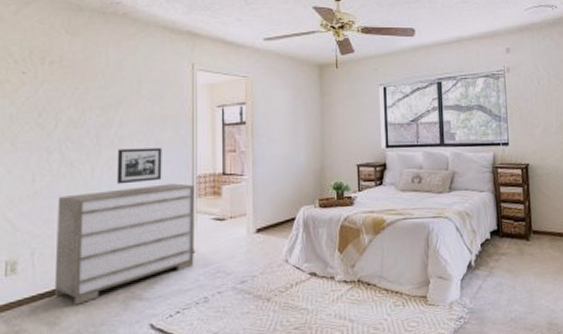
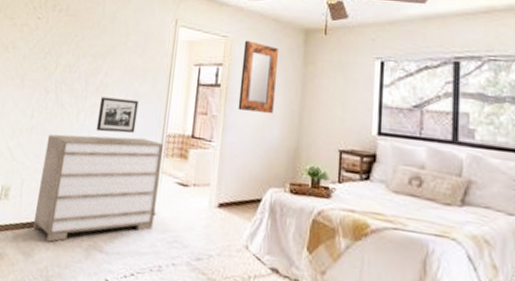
home mirror: none [264,79,298,144] -> present [238,40,279,115]

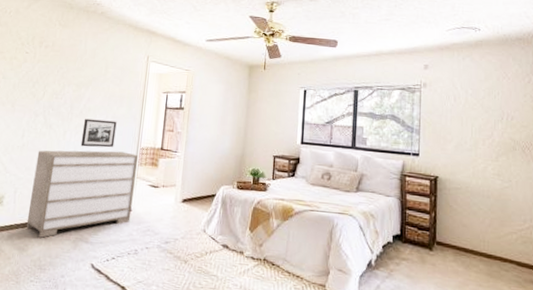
home mirror: present [238,40,279,115] -> none [197,73,229,130]

